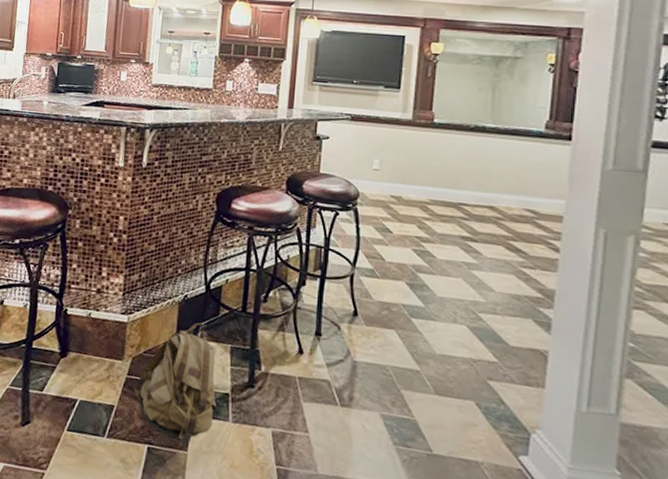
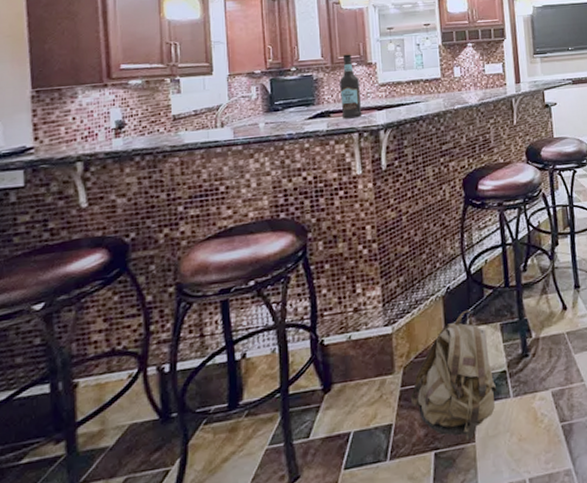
root beer: none [114,50,135,113] -> present [340,54,362,119]

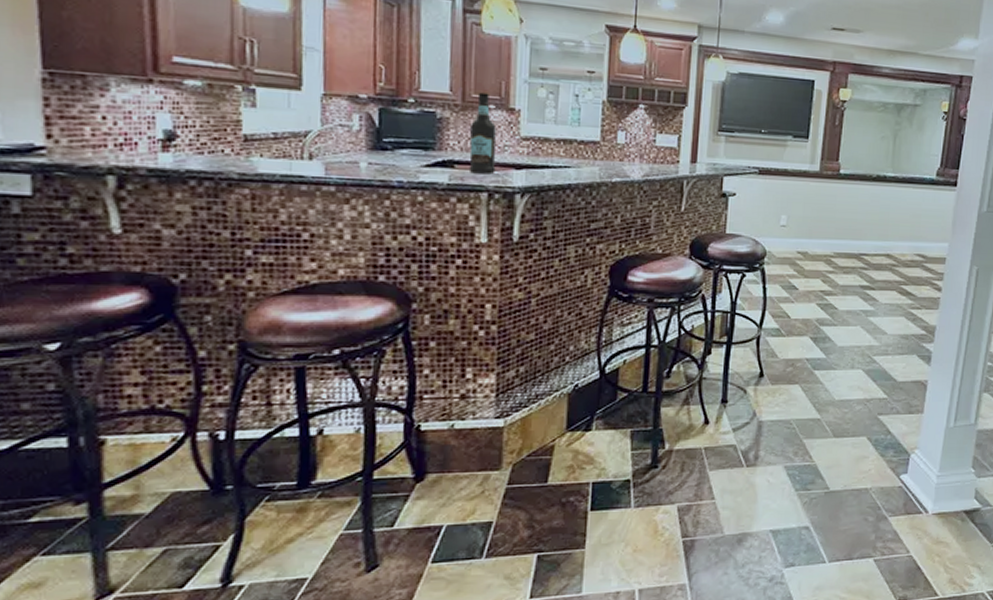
backpack: present [410,309,497,441] -> none [516,411,618,547]

